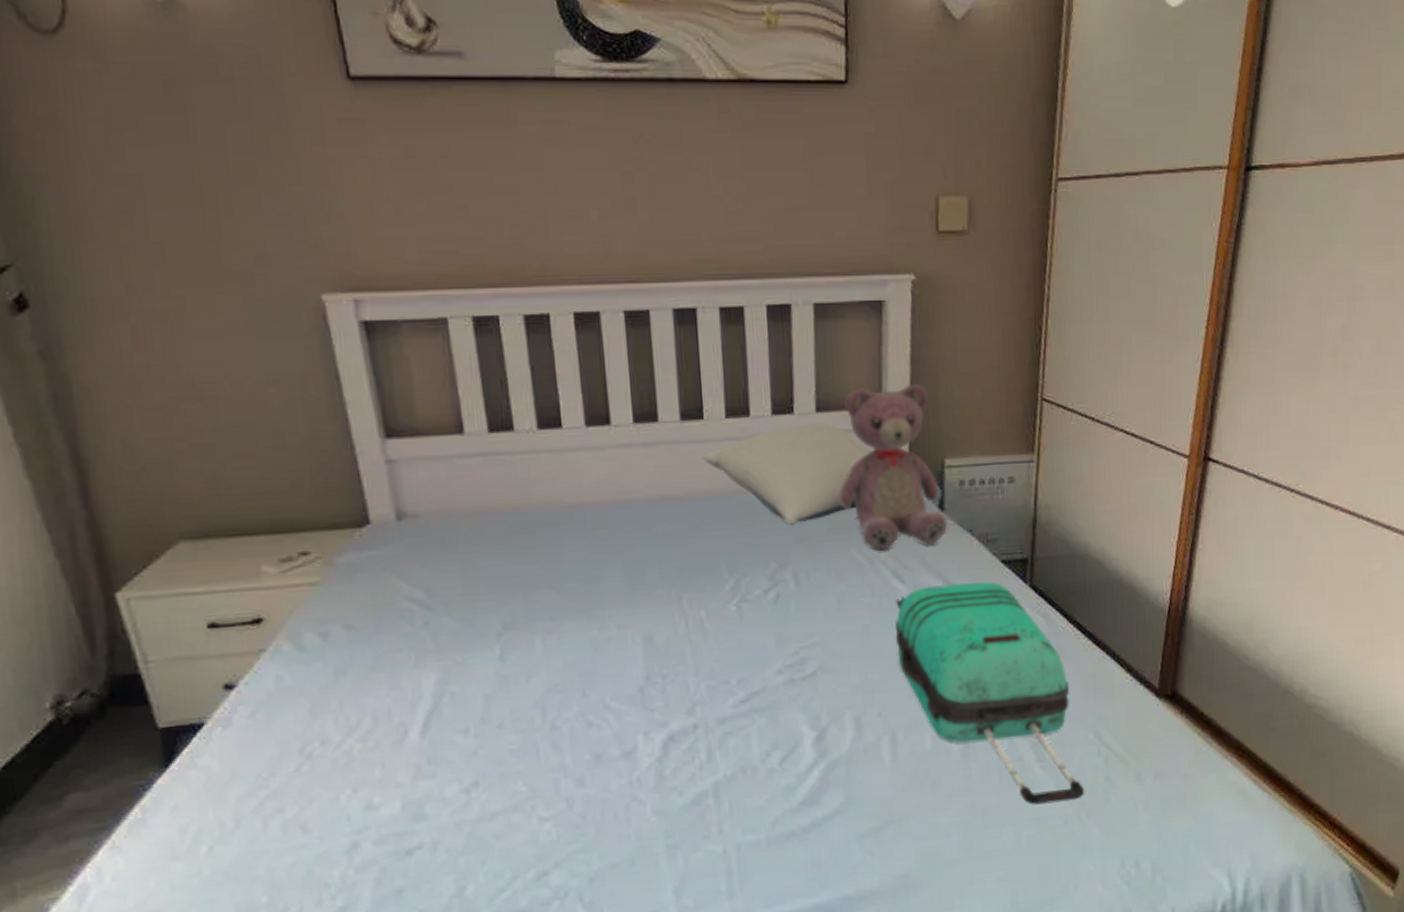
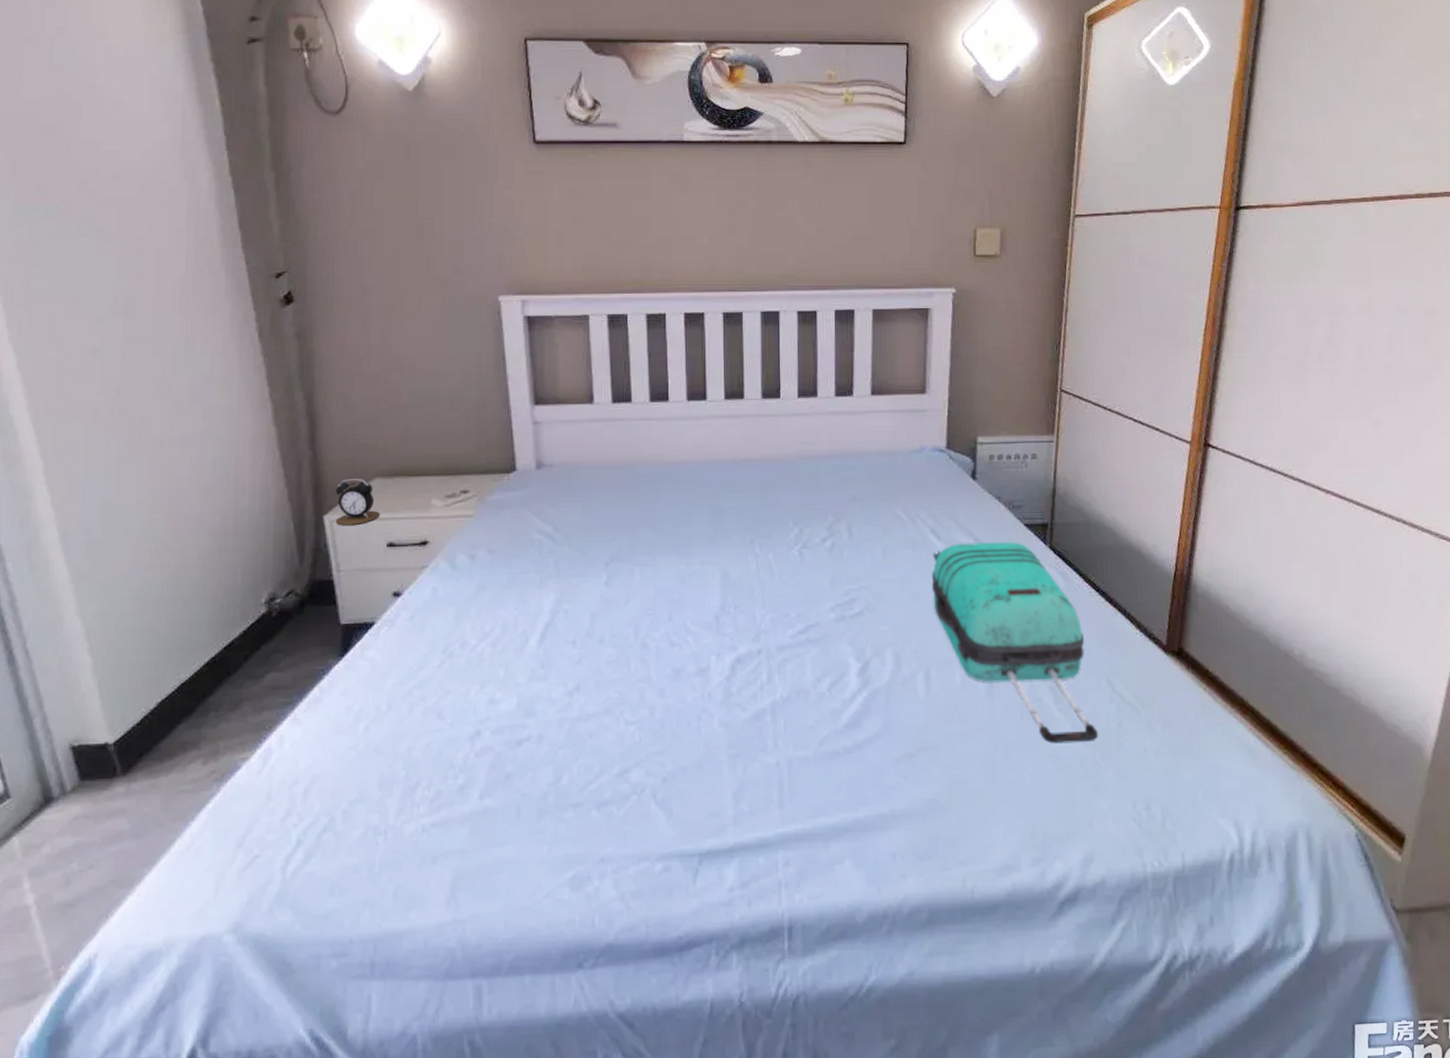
alarm clock: none [126,543,192,605] -> present [335,479,379,526]
pillow: present [702,423,873,525] -> none [777,404,917,486]
teddy bear: present [838,383,948,550] -> none [886,374,979,511]

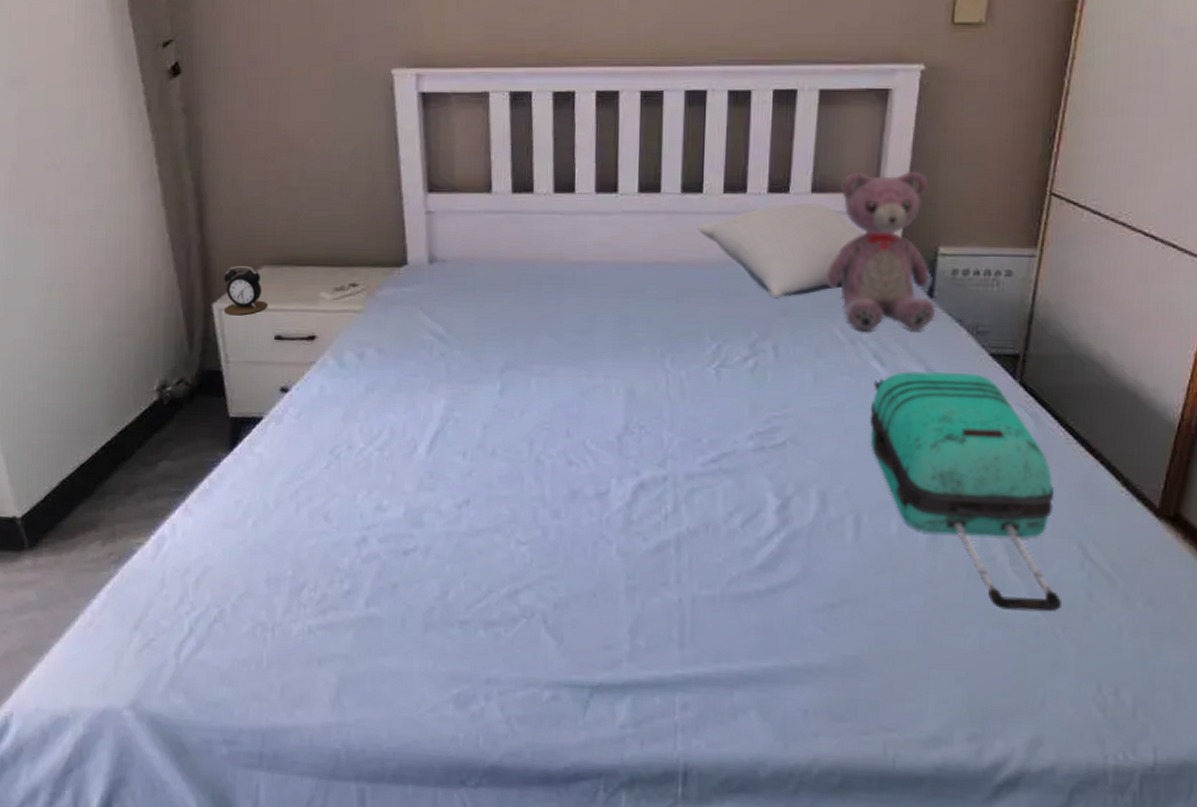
pillow: none [777,404,917,486] -> present [698,203,864,299]
teddy bear: none [886,374,979,511] -> present [825,170,936,331]

